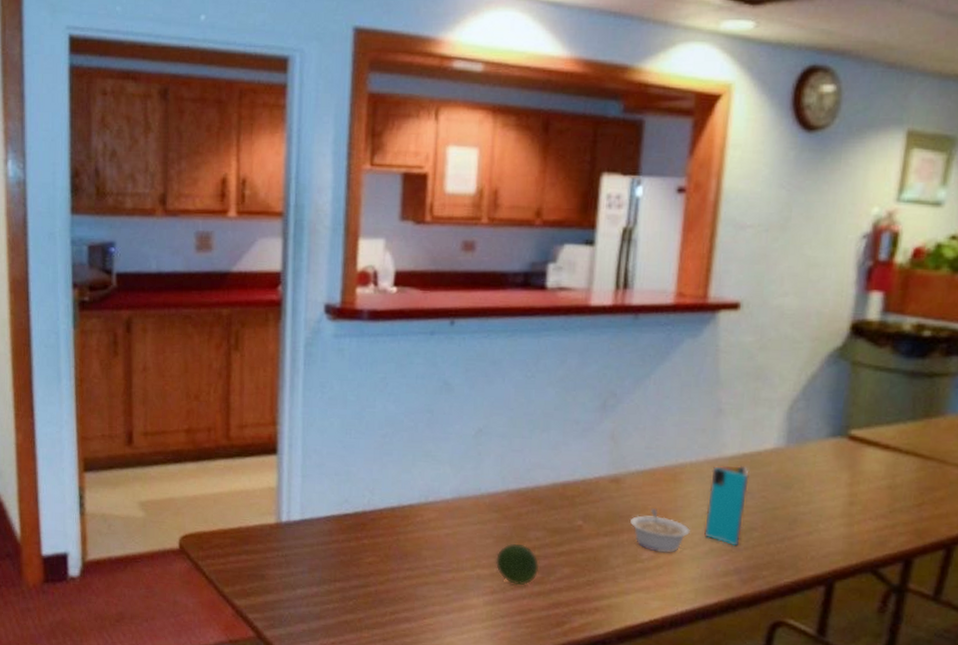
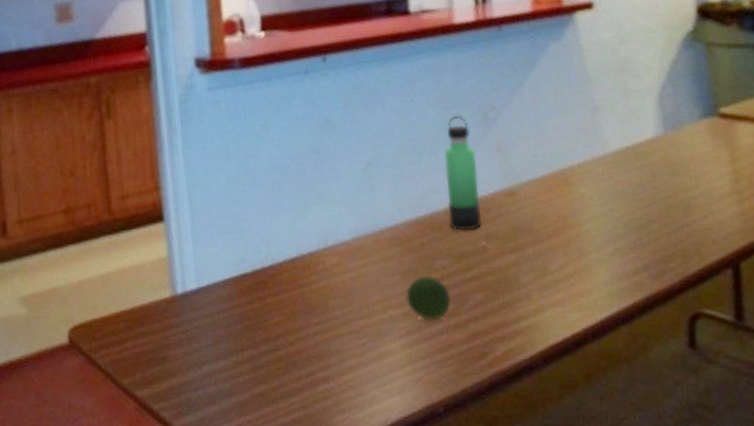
thermos bottle: none [550,396,588,509] -> present [444,115,483,231]
legume: present [629,507,690,553] -> none [531,215,593,261]
smartphone: present [704,465,749,546] -> none [600,158,642,243]

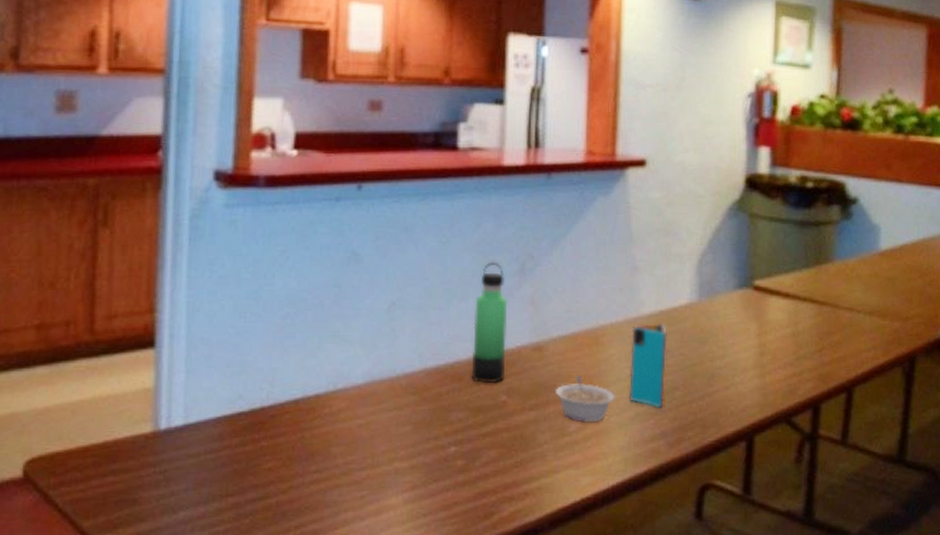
fruit: present [405,275,452,322] -> none [414,428,463,477]
legume: none [531,215,593,261] -> present [554,374,615,423]
smartphone: none [600,158,642,243] -> present [629,323,667,409]

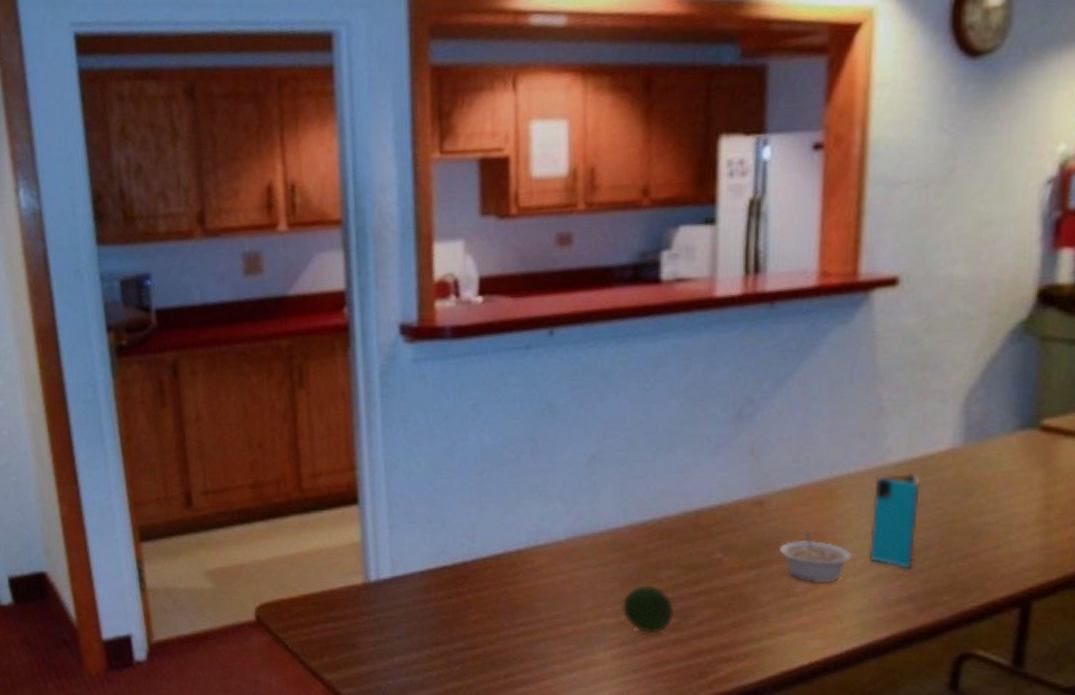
fruit: none [414,428,463,477] -> present [622,585,675,634]
thermos bottle: present [471,261,508,384] -> none [682,407,723,541]

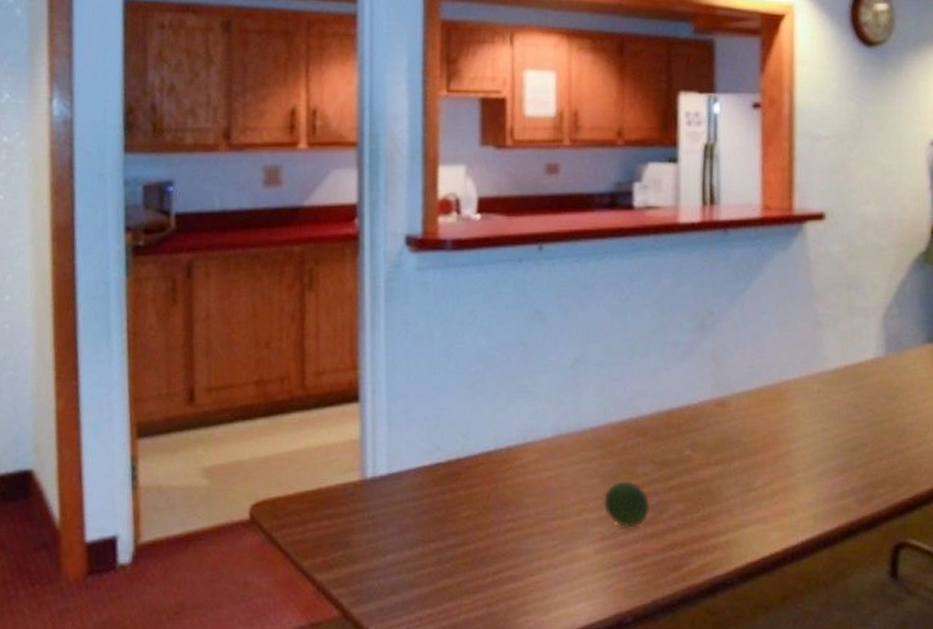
legume: present [778,531,852,583] -> none [739,430,802,478]
smartphone: present [870,472,920,569] -> none [815,378,854,465]

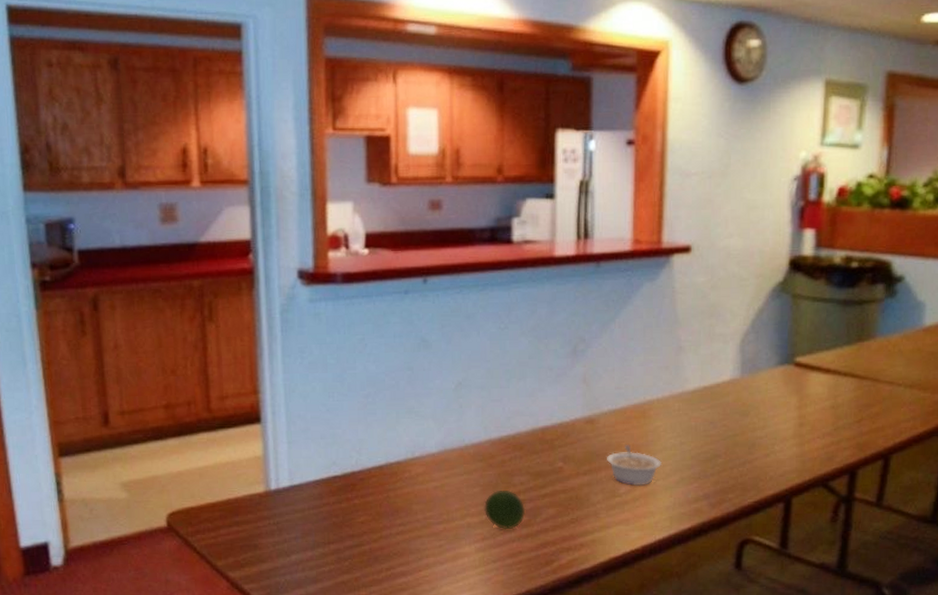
legume: none [739,430,802,478] -> present [606,444,661,486]

